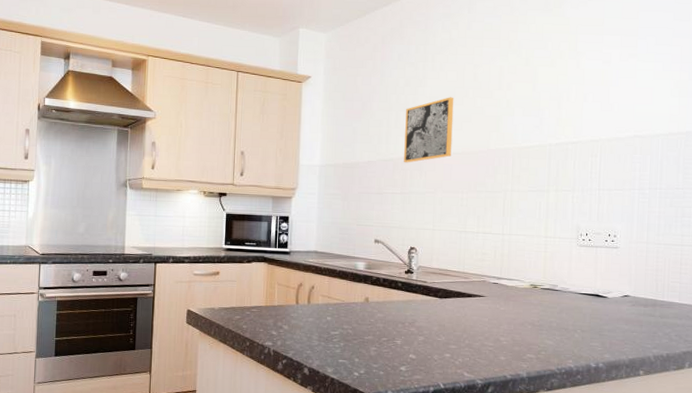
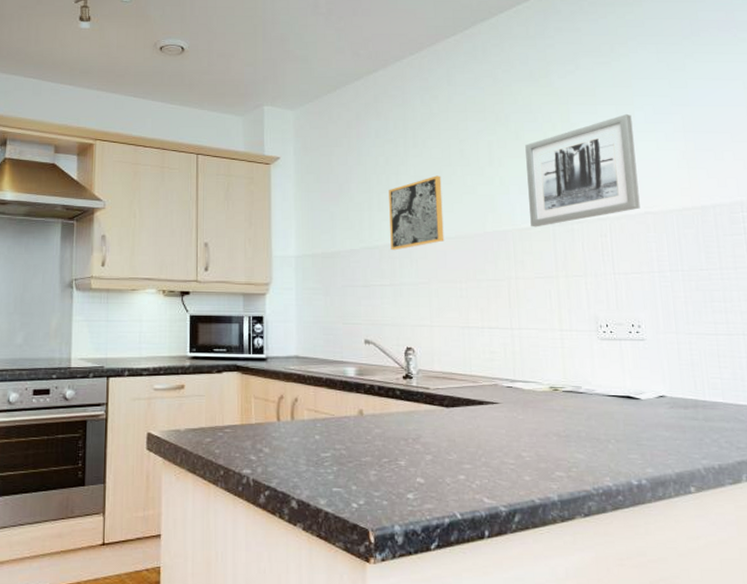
wall art: none [530,44,634,147] -> present [525,114,640,227]

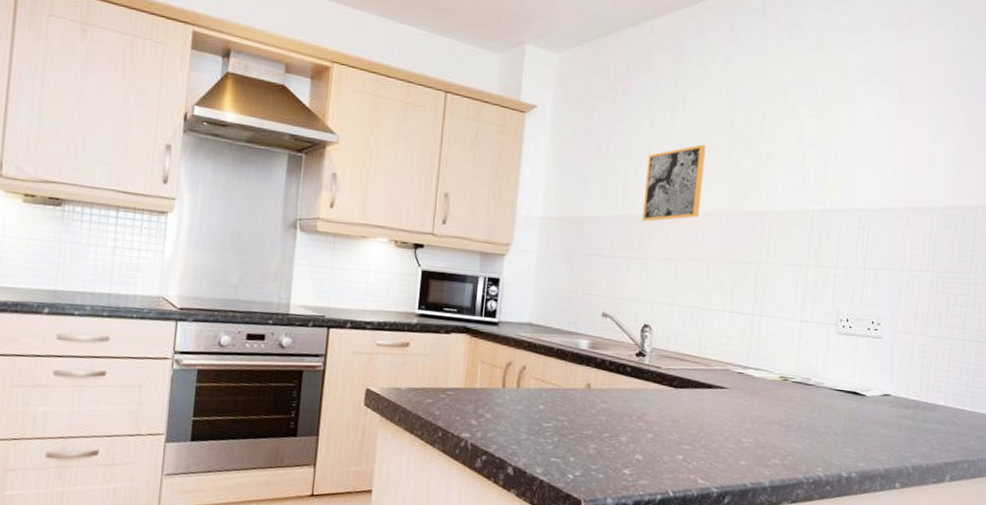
wall art: present [525,114,640,227] -> none [790,98,915,212]

